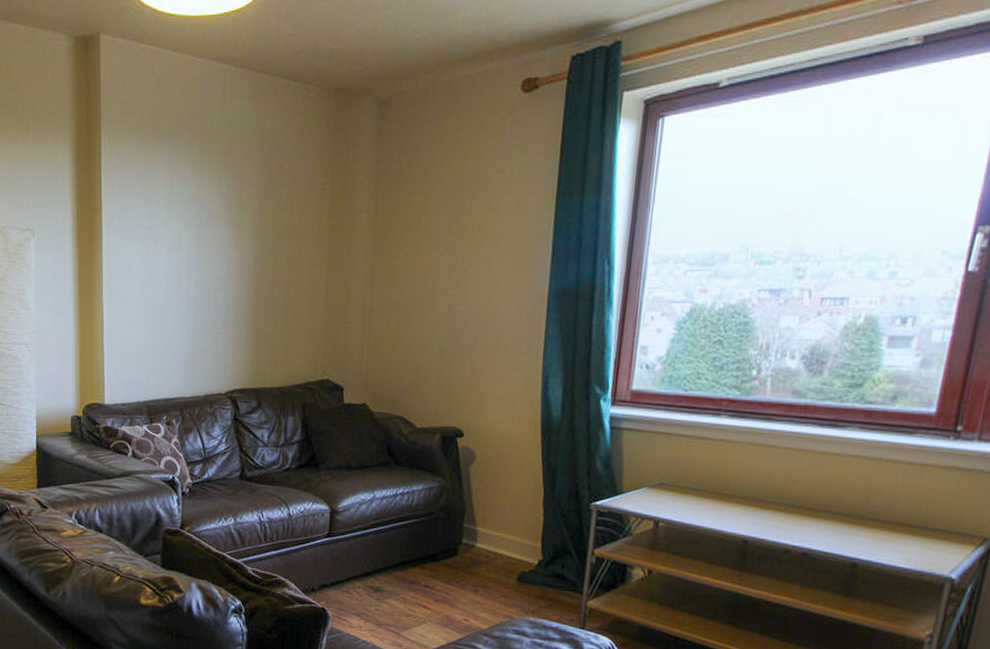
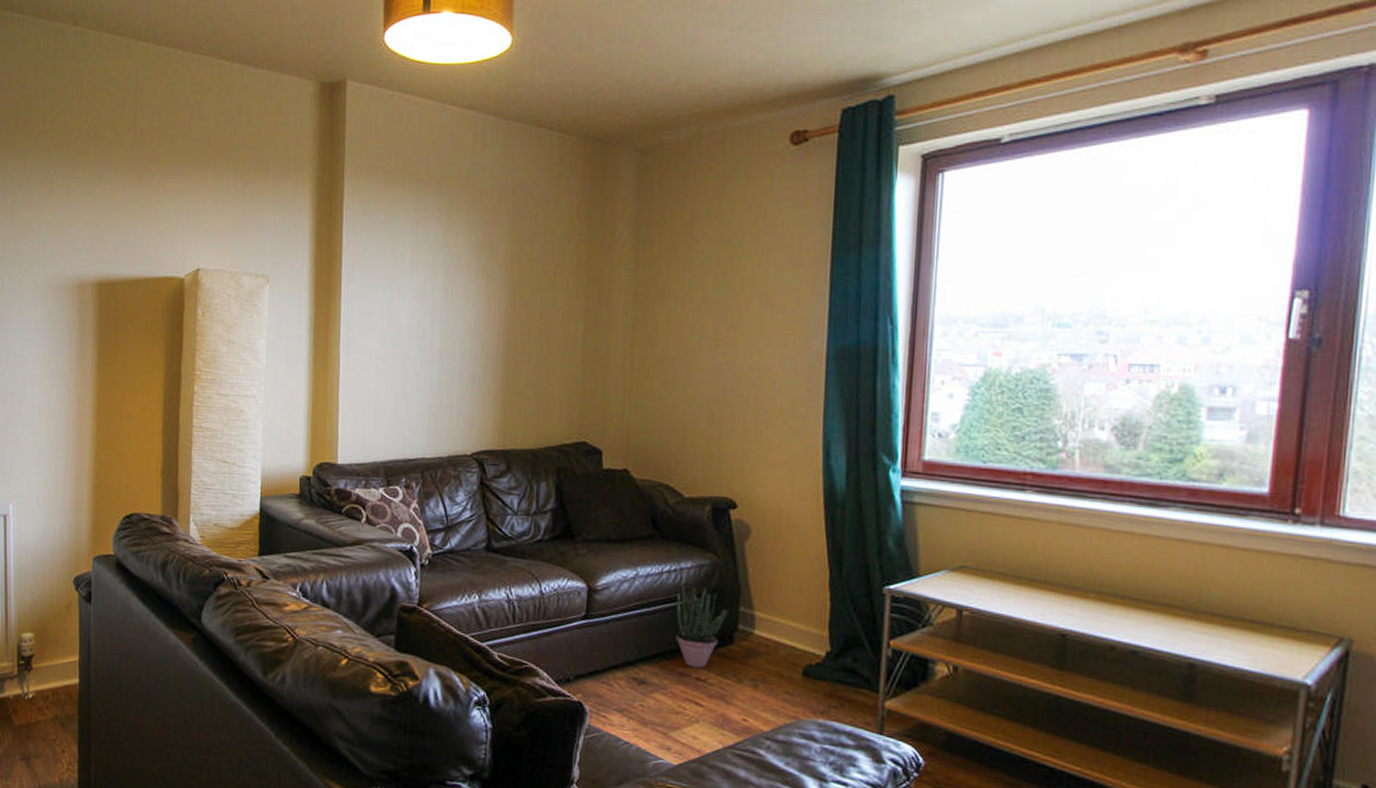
potted plant: none [407,506,455,577] -> present [676,586,729,668]

